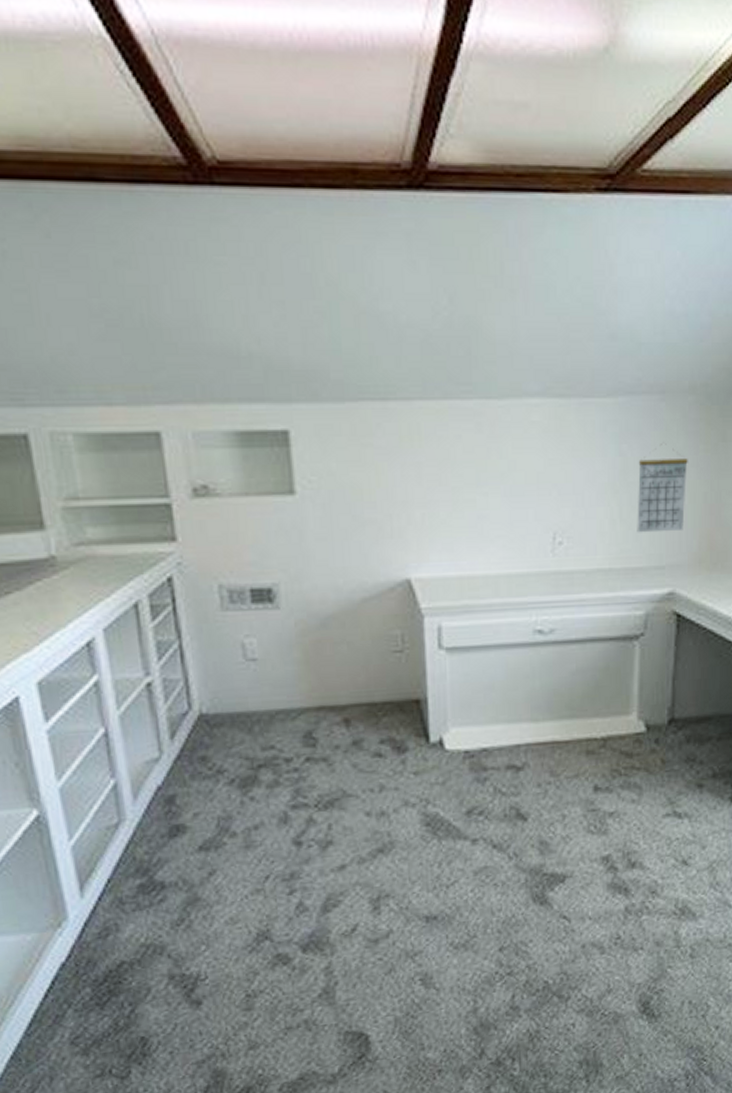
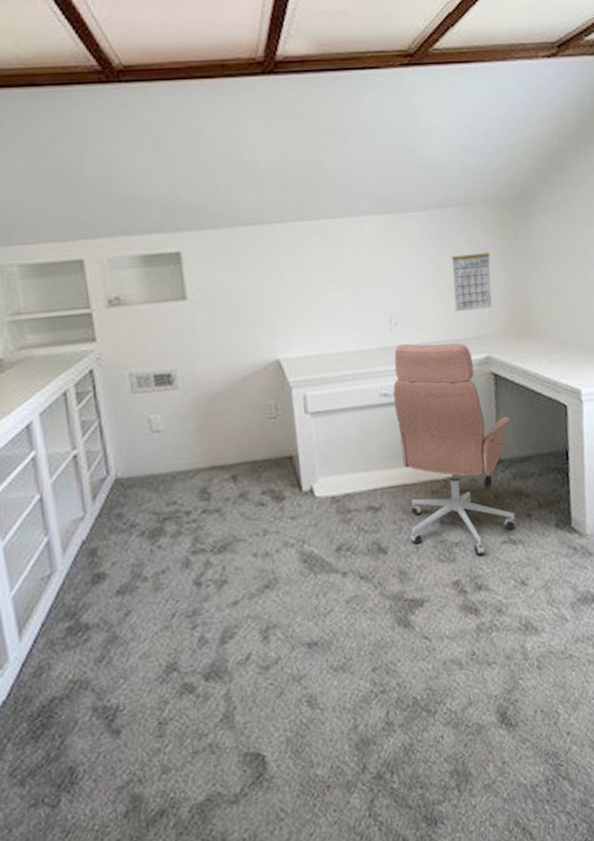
office chair: none [550,569,691,828] -> present [393,343,516,555]

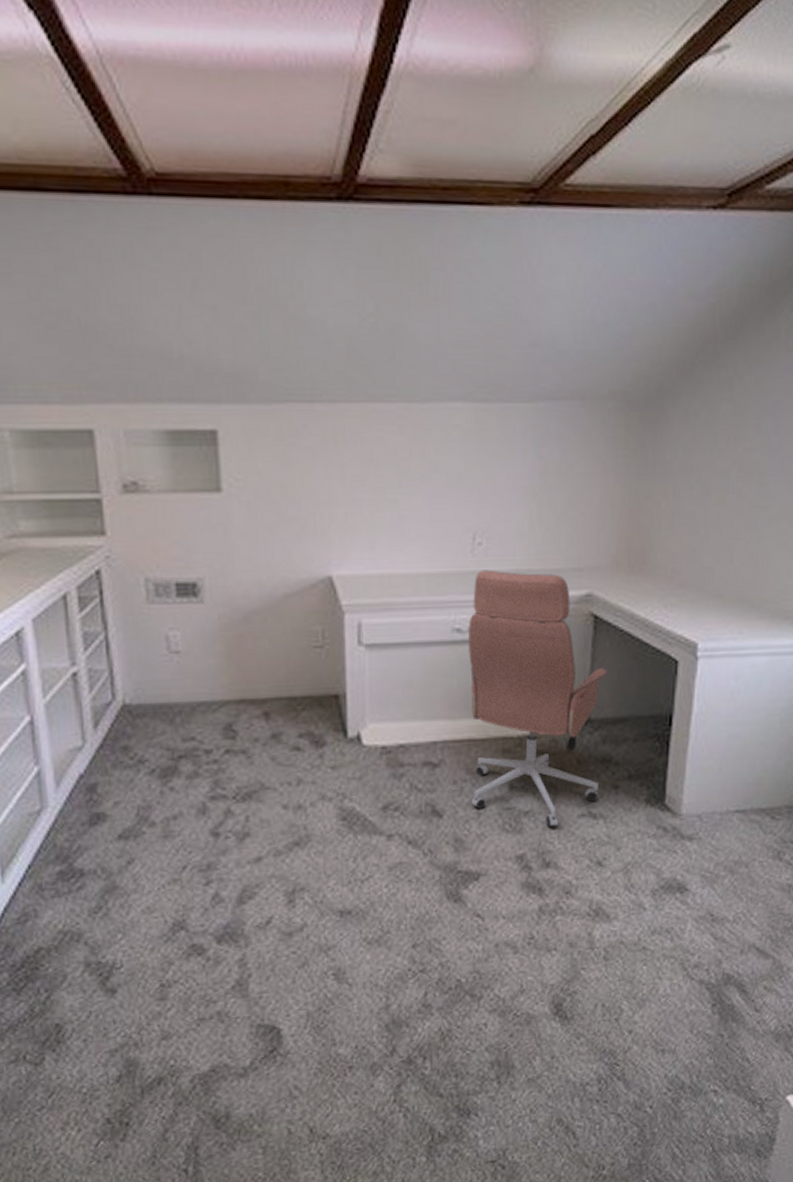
calendar: present [451,242,492,312] -> none [555,448,607,535]

